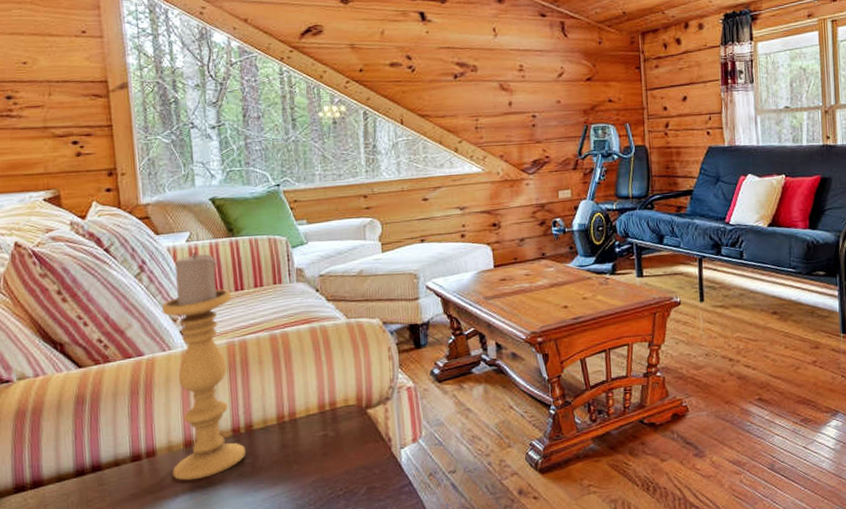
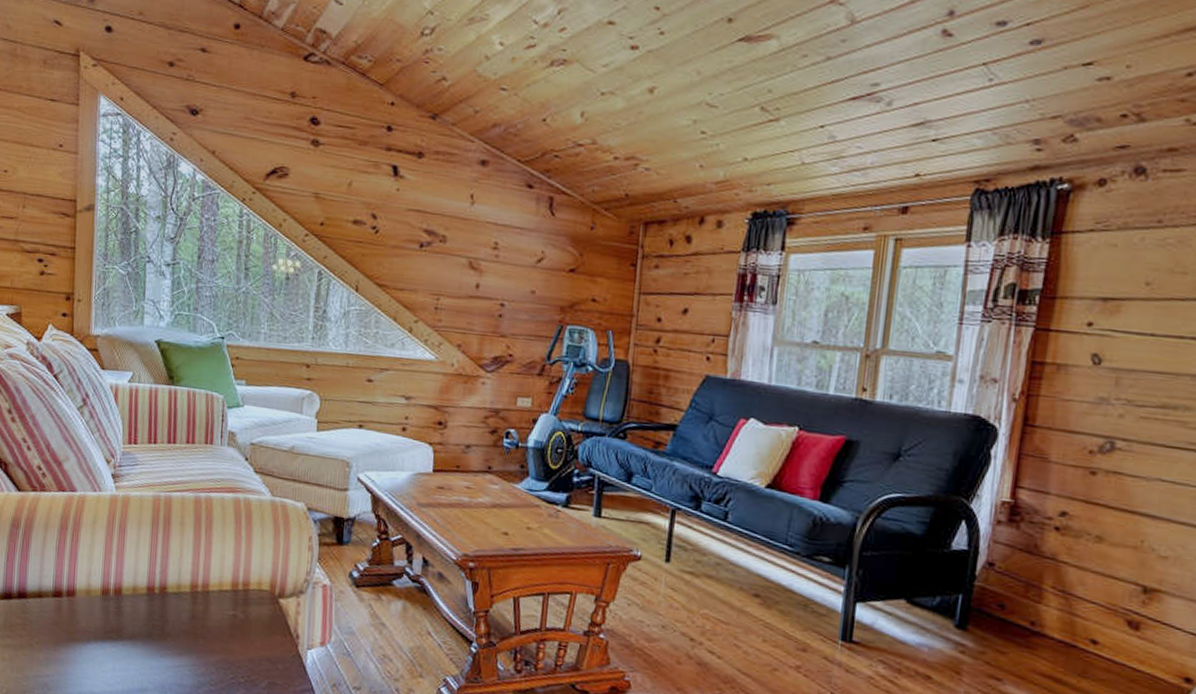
candle holder: present [161,252,246,481] -> none [88,395,163,631]

